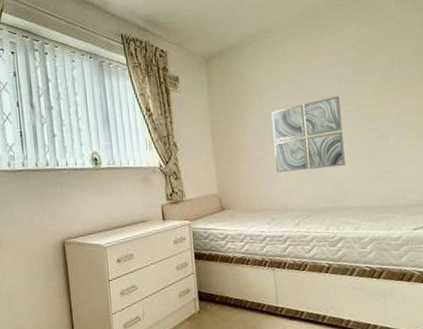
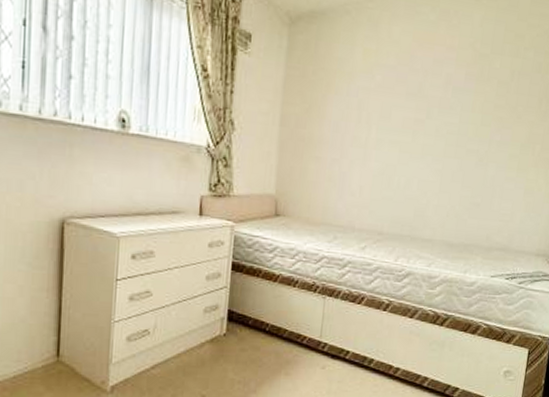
wall art: present [271,96,345,173] -> none [350,102,443,189]

